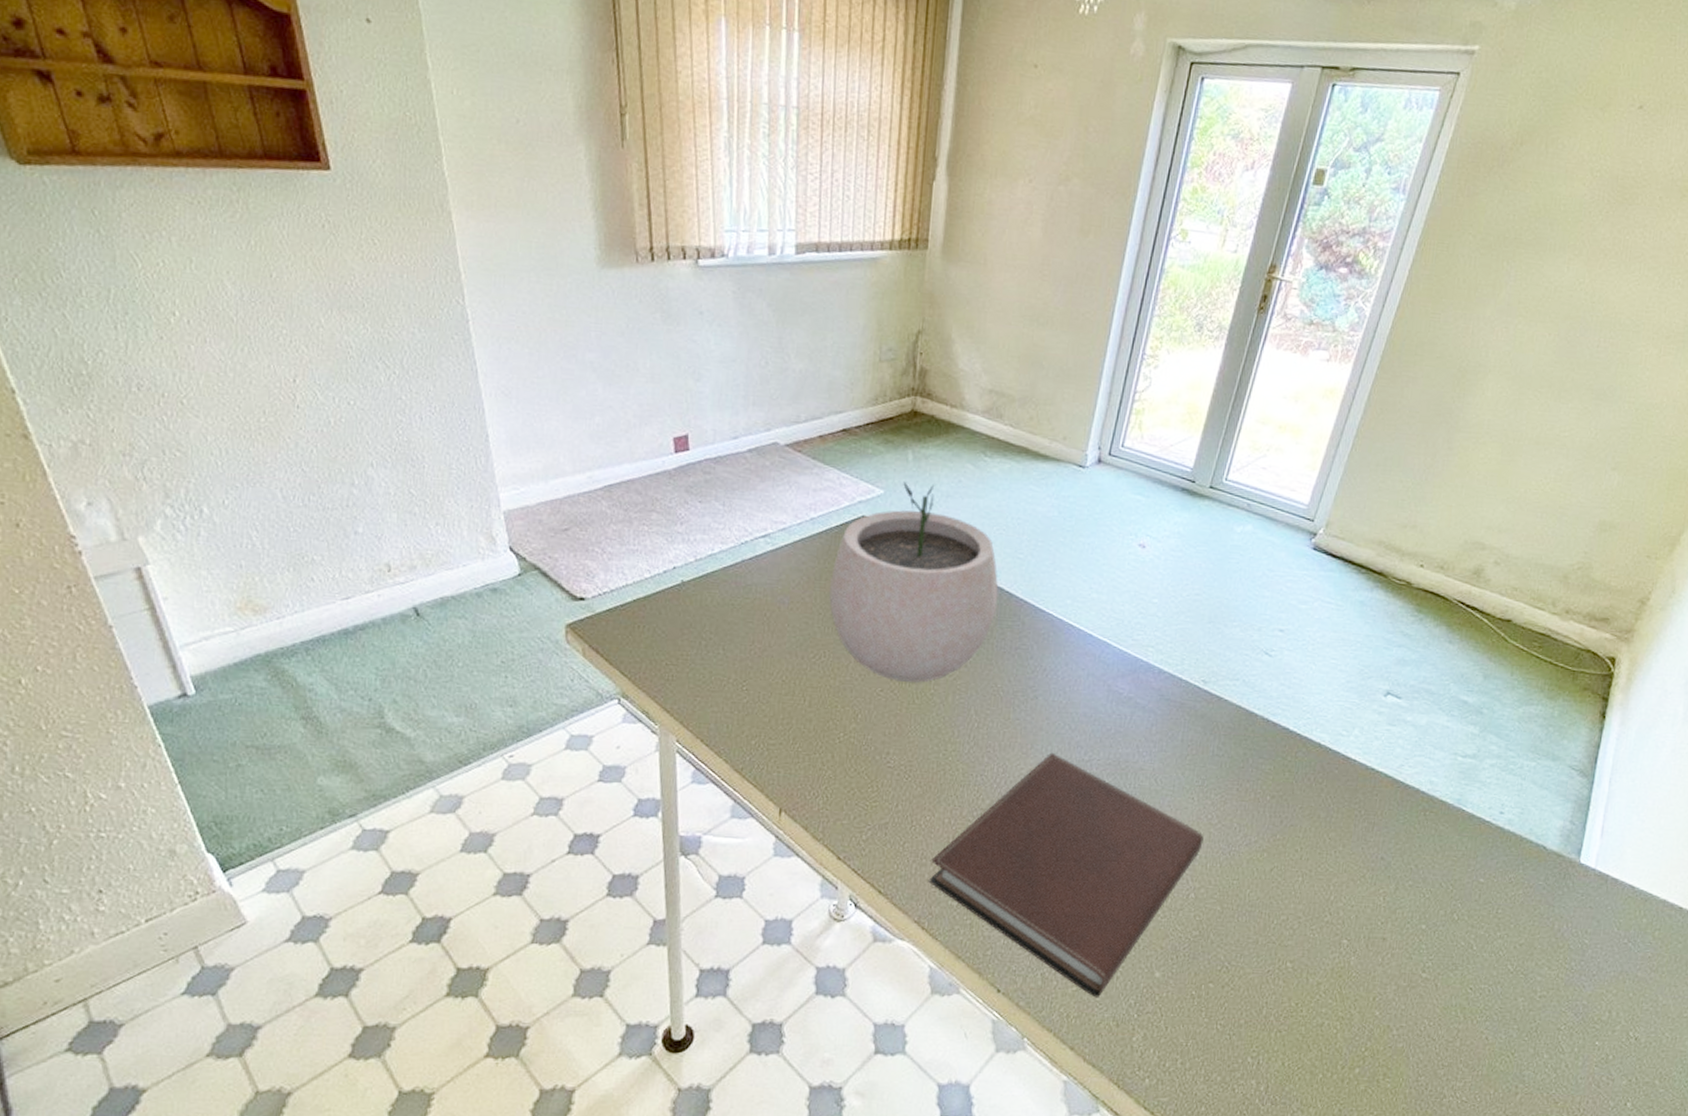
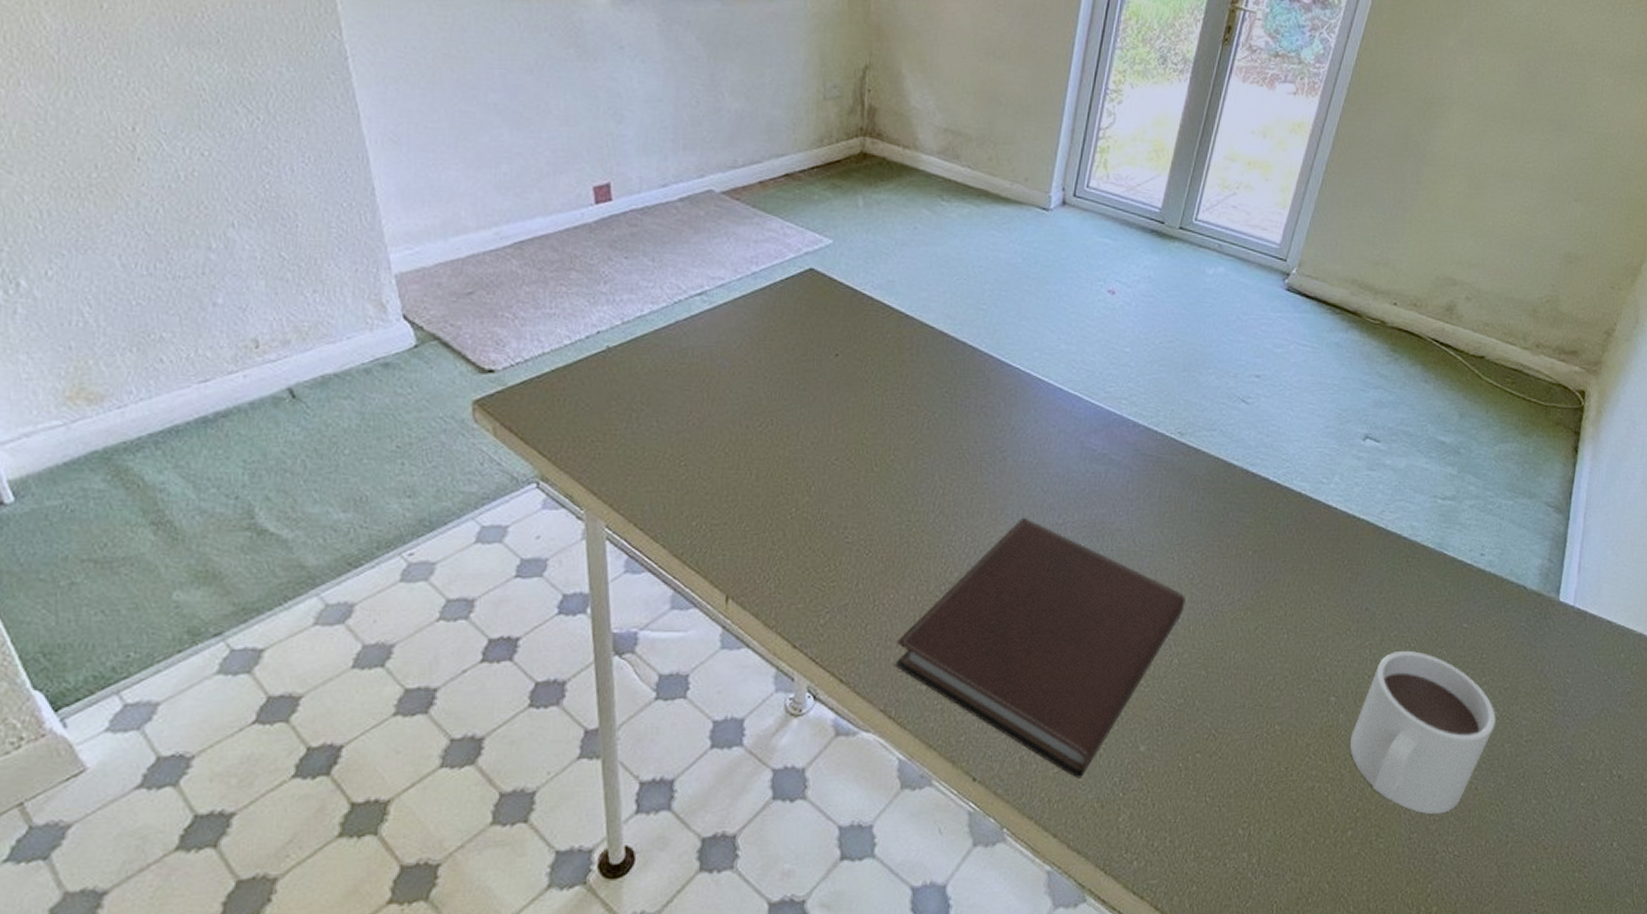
plant pot: present [829,481,999,683] -> none [775,229,961,448]
mug: none [1360,901,1510,1060] -> present [1349,651,1496,815]

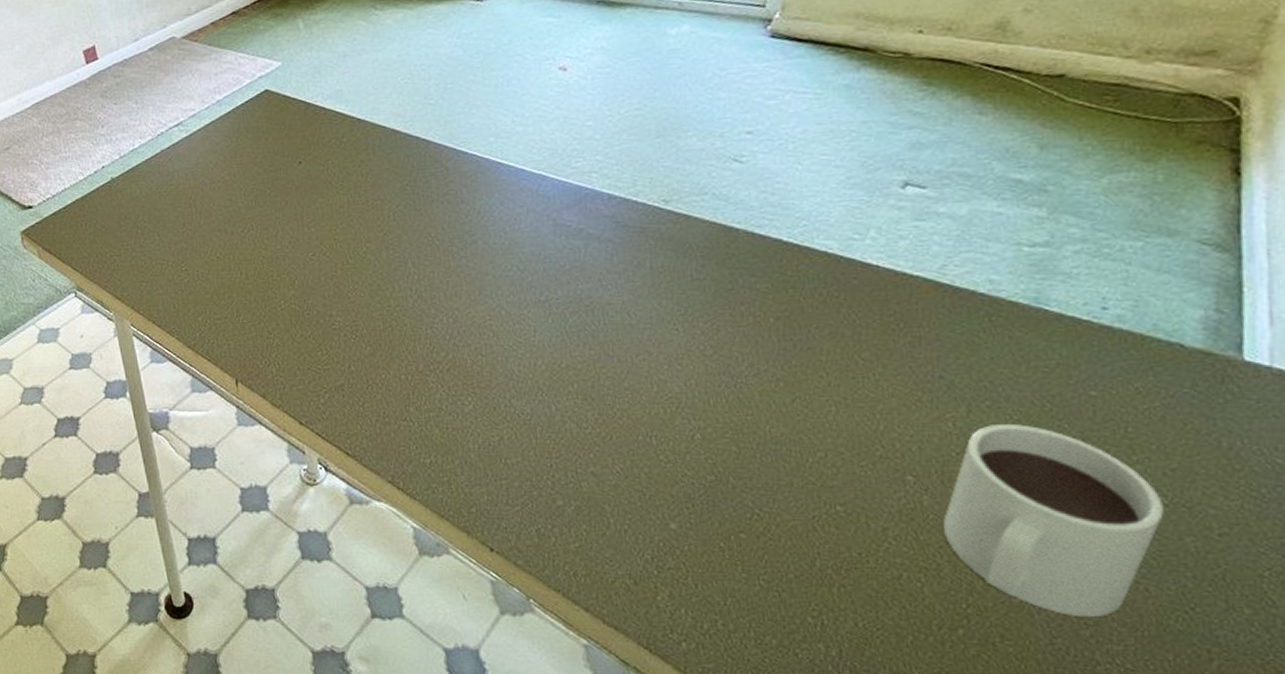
notebook: present [894,517,1186,779] -> none [394,296,700,554]

